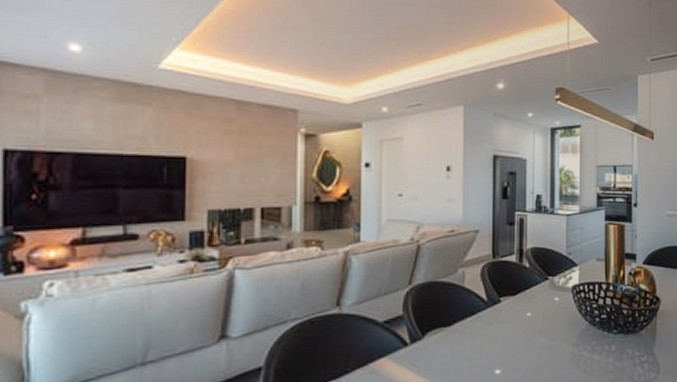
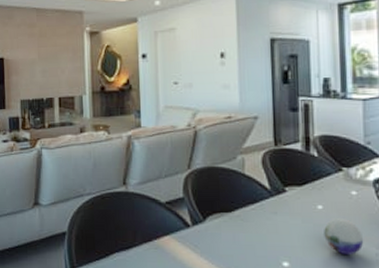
decorative orb: none [531,323,563,357] -> present [324,219,364,256]

